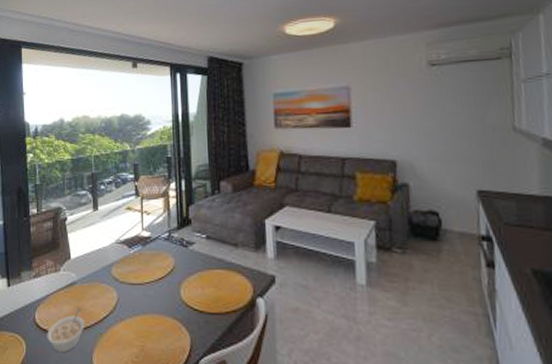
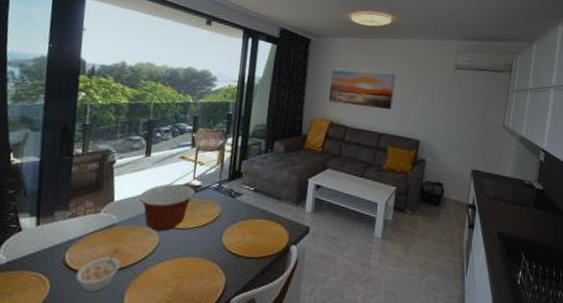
mixing bowl: none [94,237,145,288] -> present [139,183,195,231]

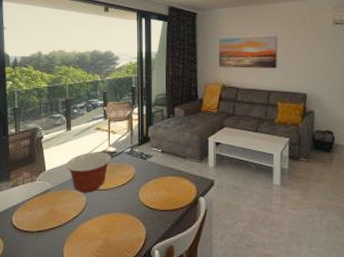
legume: present [76,250,121,293] -> none [23,211,58,248]

